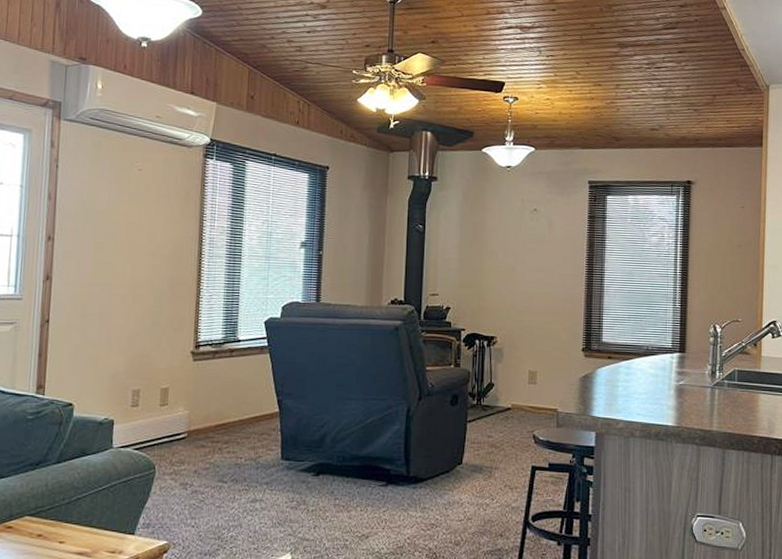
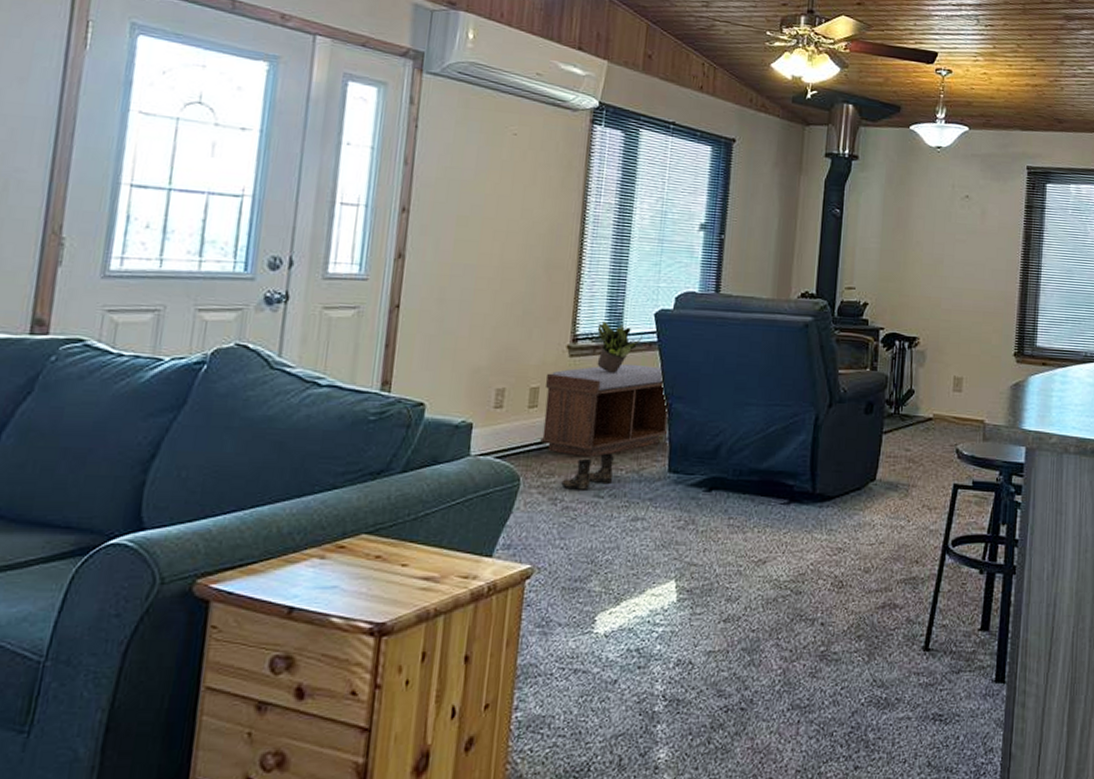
bench: none [171,365,280,447] -> present [540,363,669,457]
boots: none [190,443,234,476] -> present [561,453,614,490]
potted plant: none [216,329,255,374] -> present [596,320,642,373]

